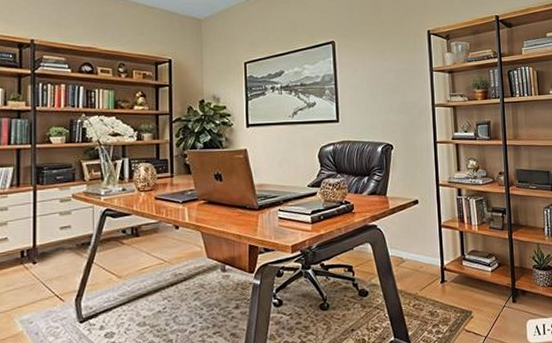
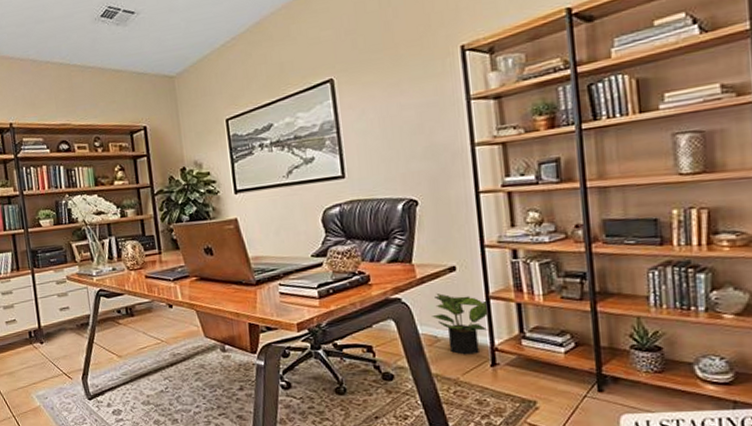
potted plant: none [399,222,440,274] -> present [432,293,488,355]

